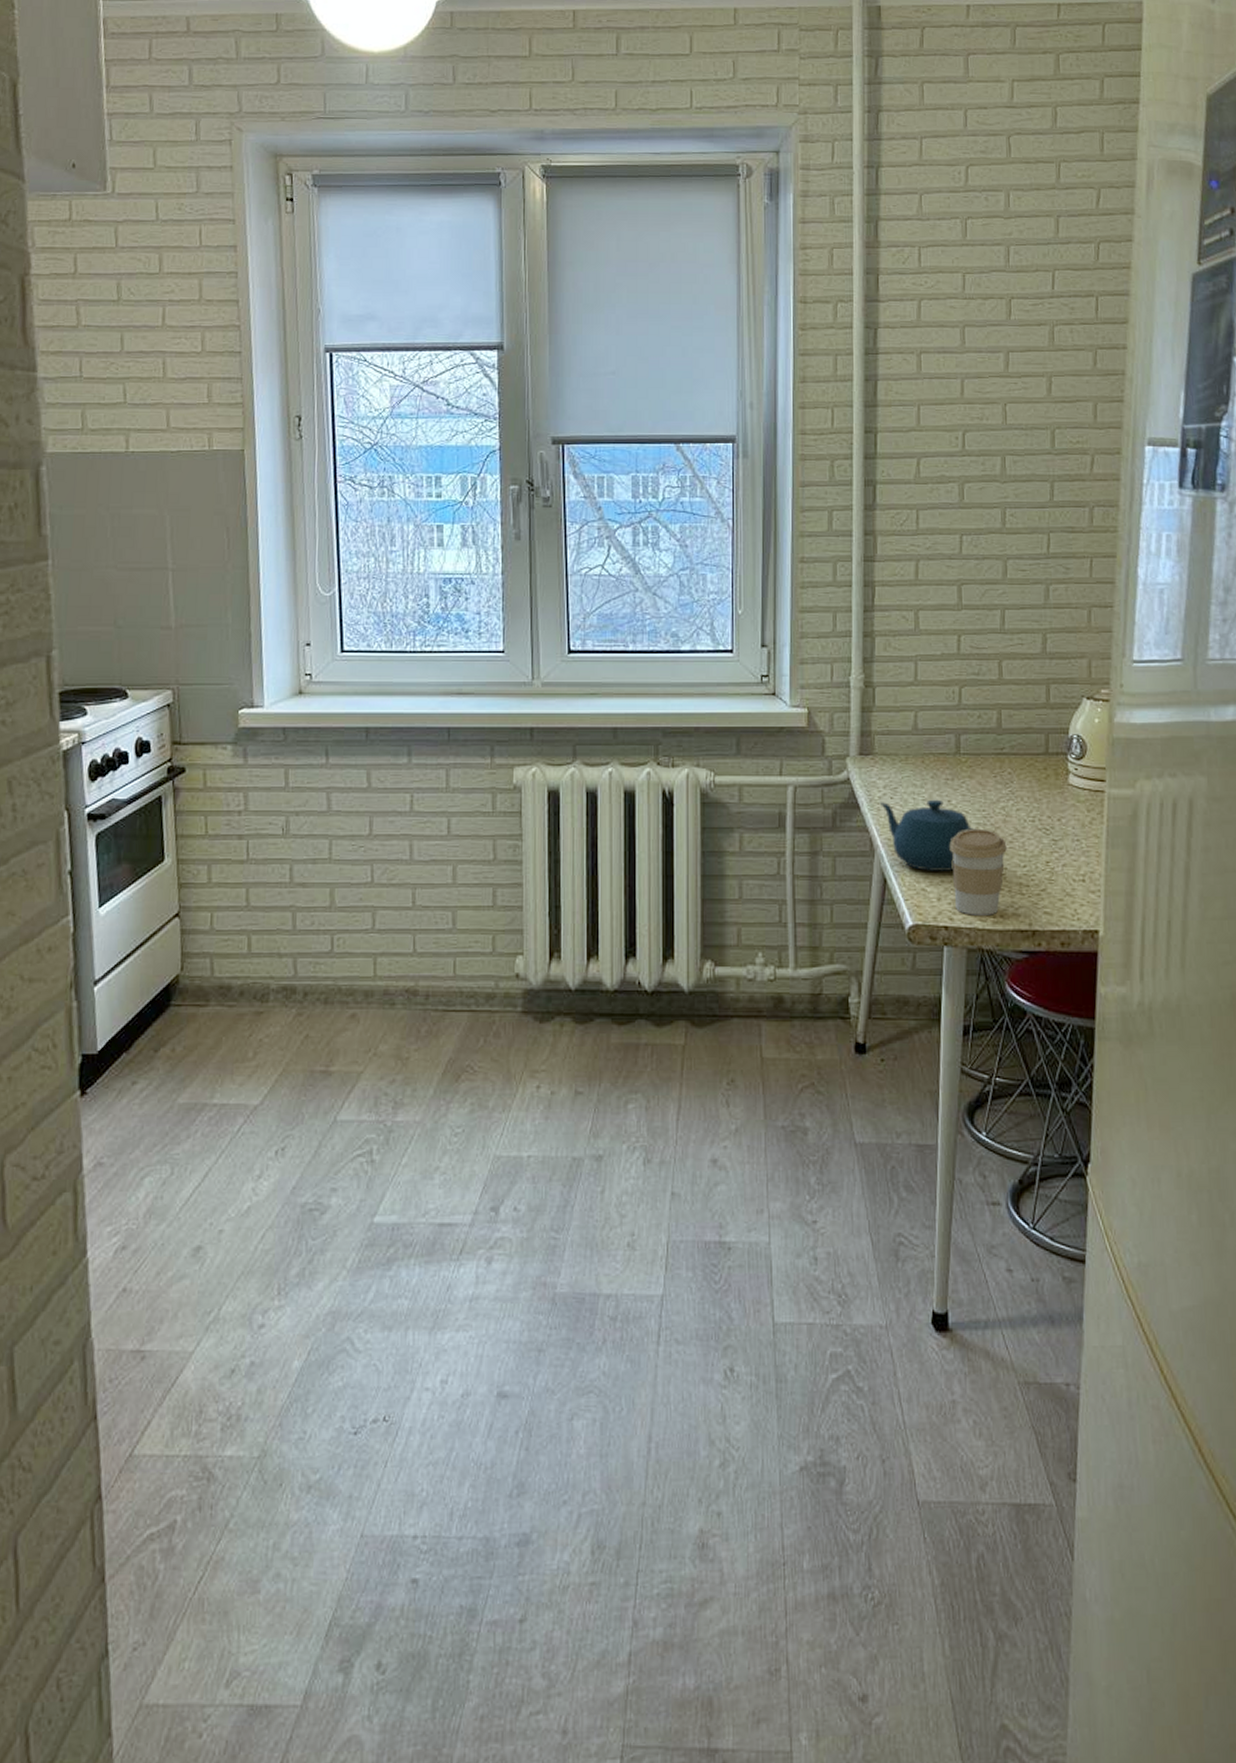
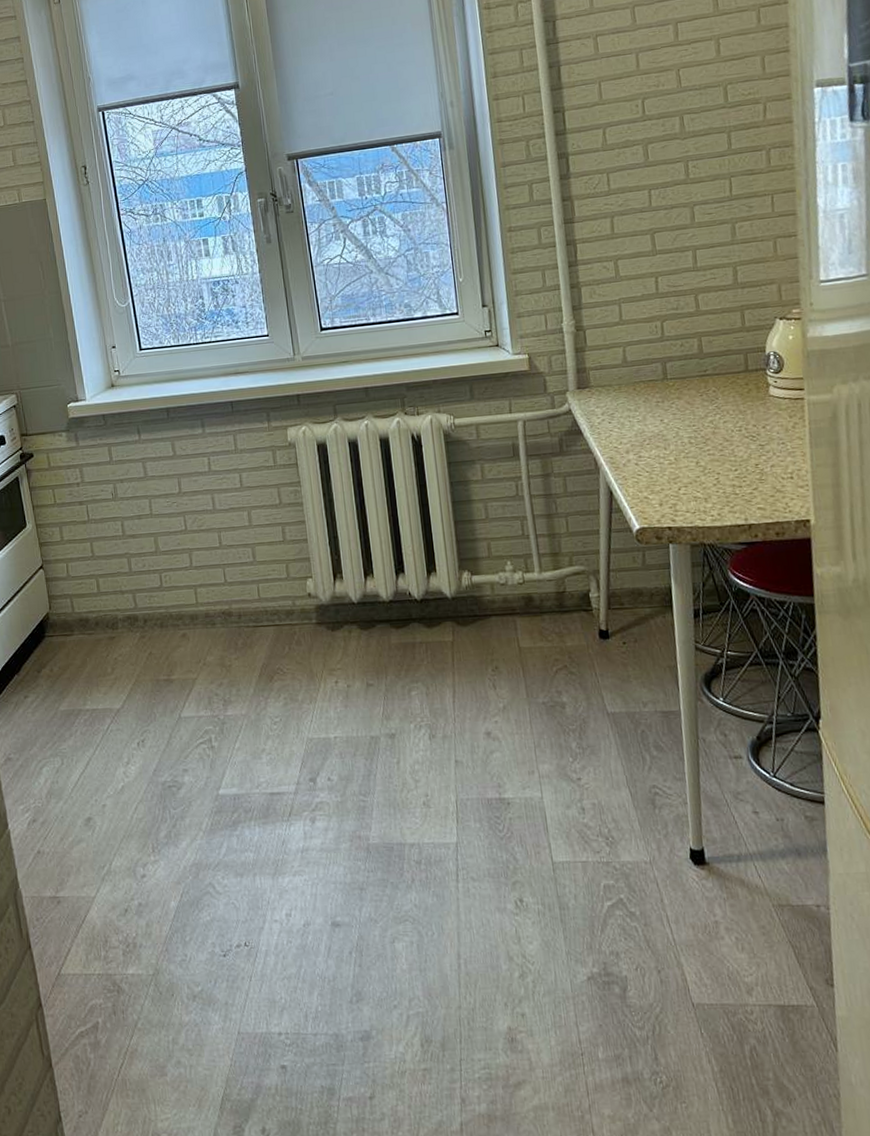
teapot: present [879,799,976,871] -> none [599,420,688,482]
coffee cup: present [949,828,1007,915] -> none [666,441,718,516]

